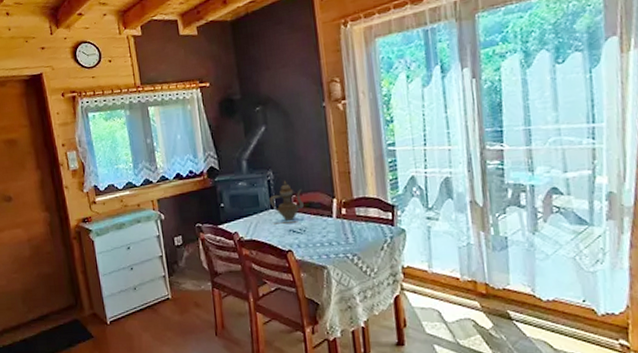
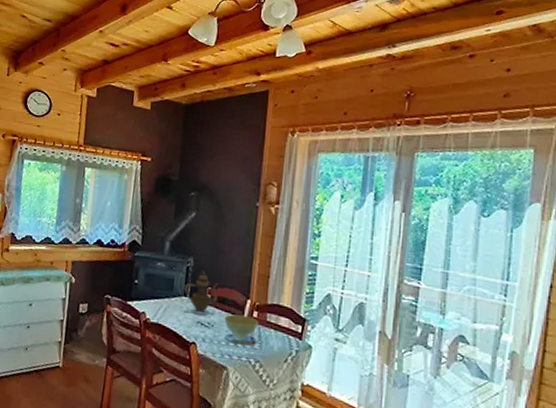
bowl: none [314,214,349,238] -> present [224,314,260,339]

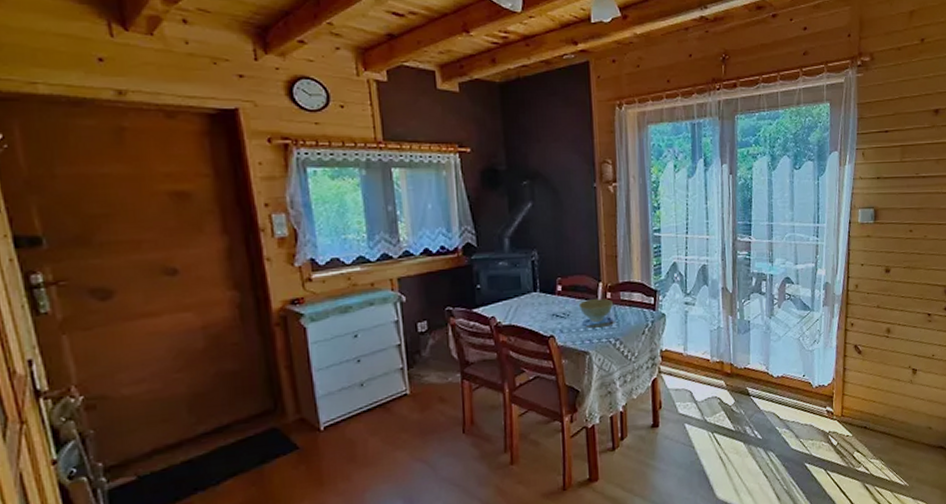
teapot: present [184,270,219,312] -> none [533,261,569,305]

